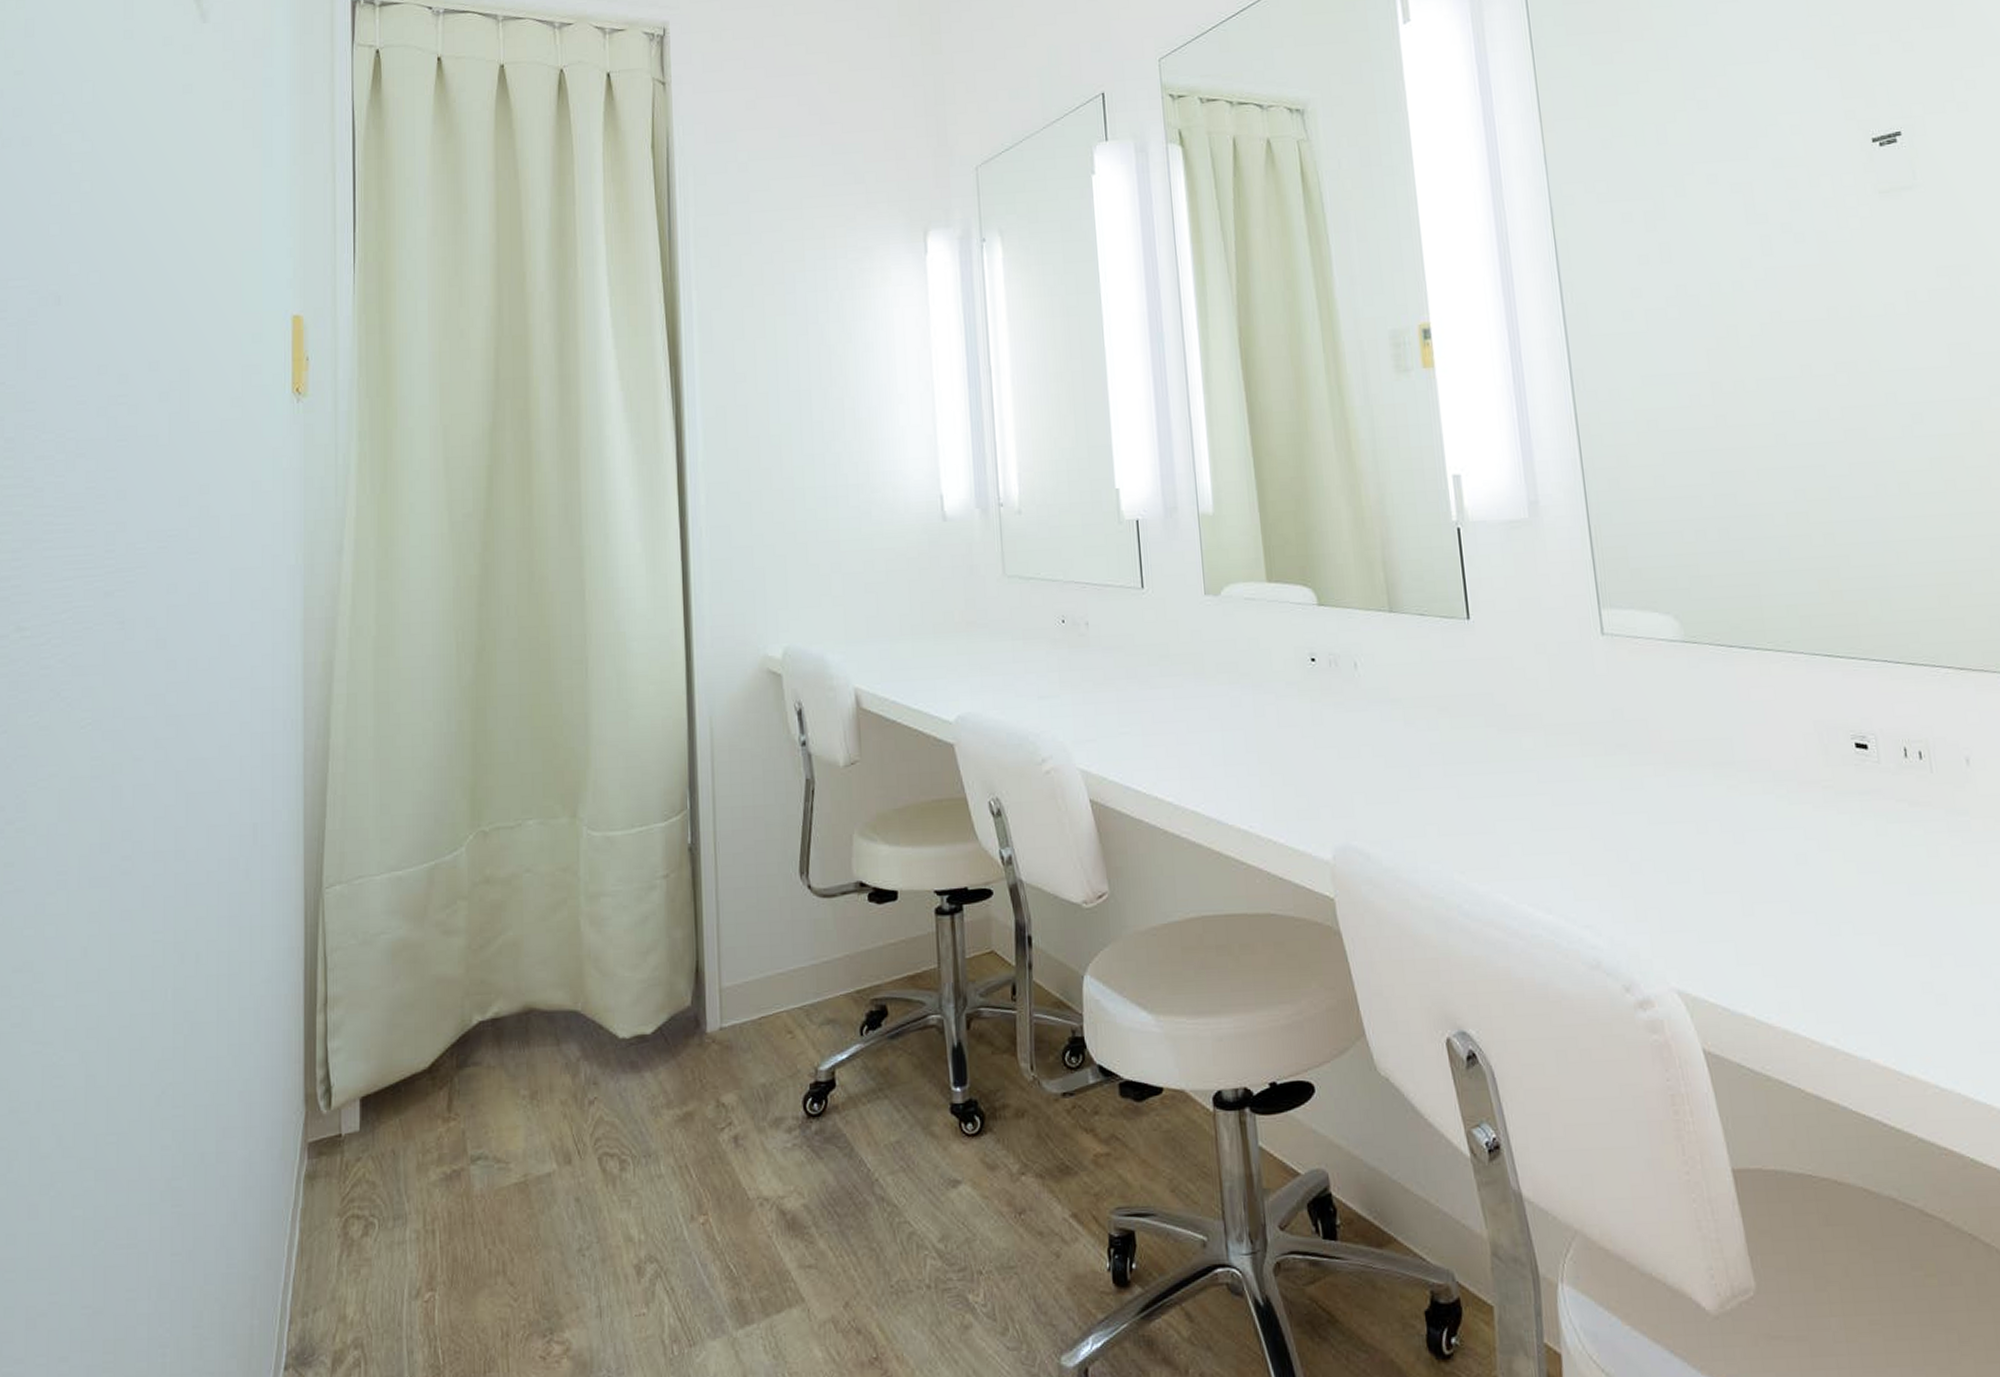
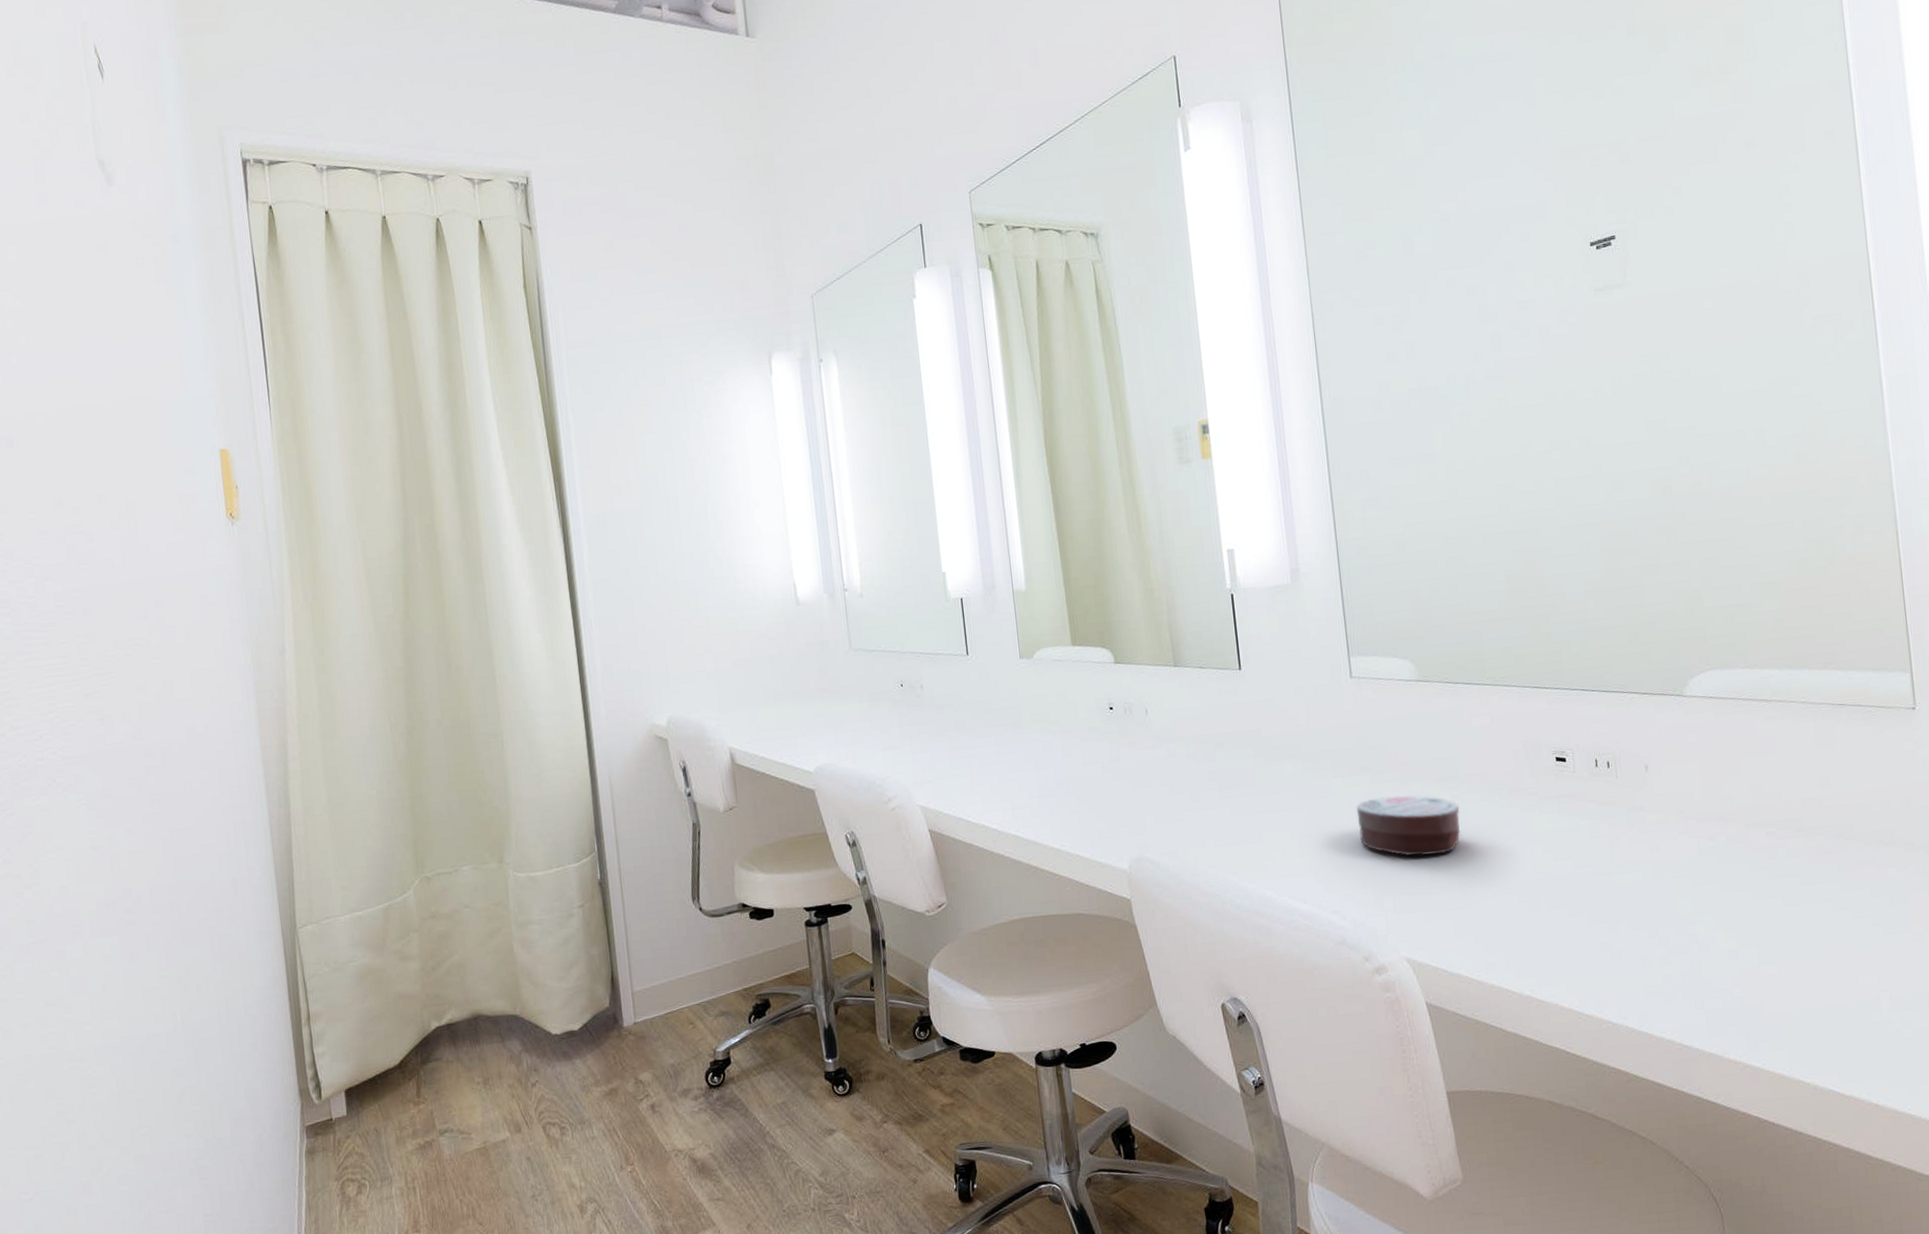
cosmetic container: none [1611,782,1741,860] -> present [1356,795,1461,856]

